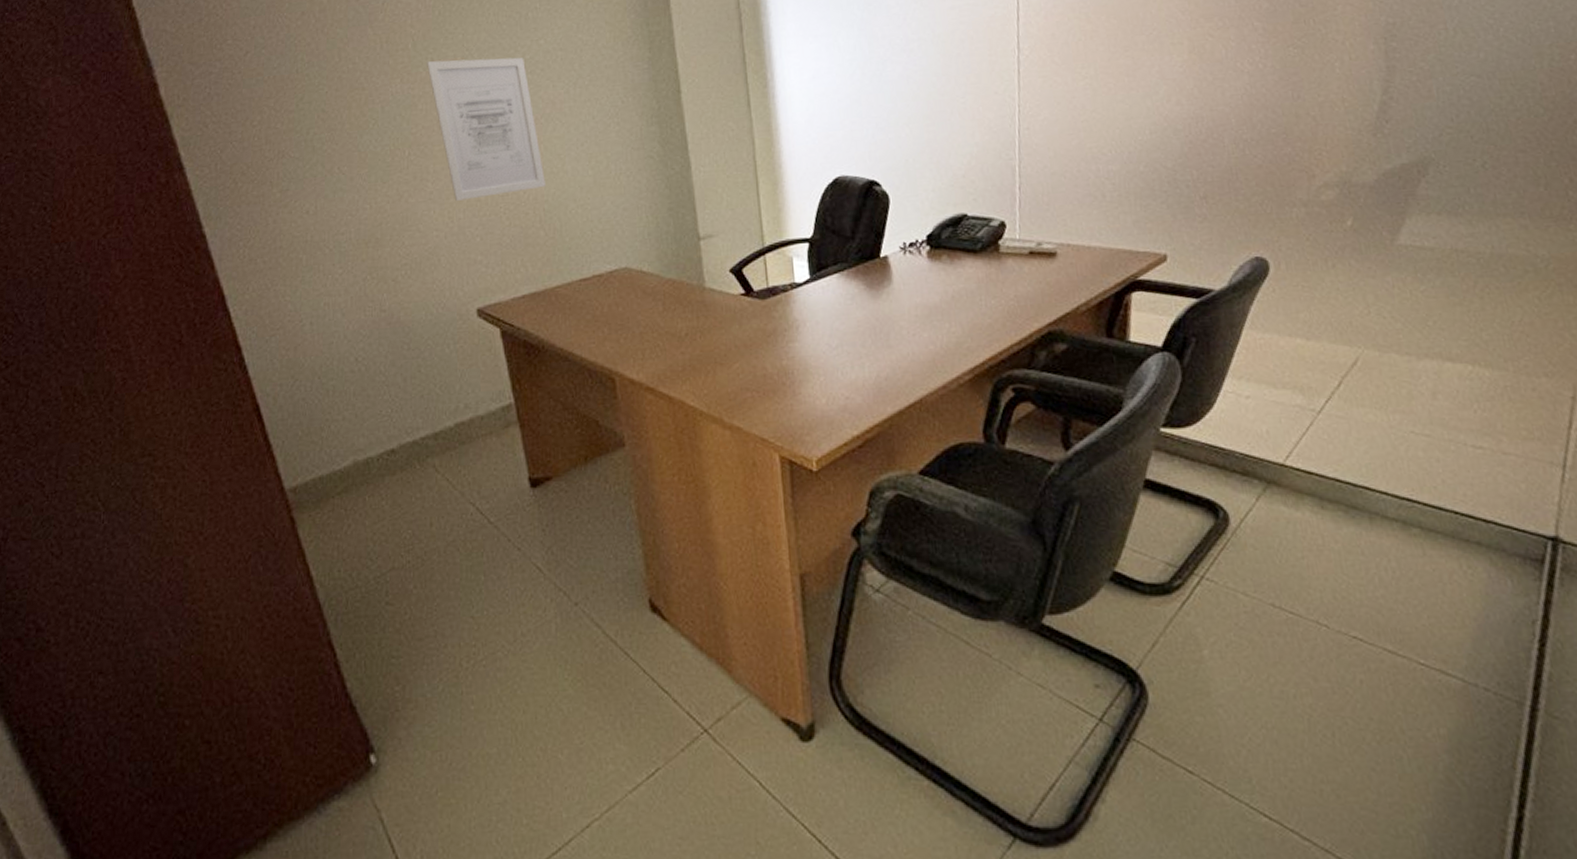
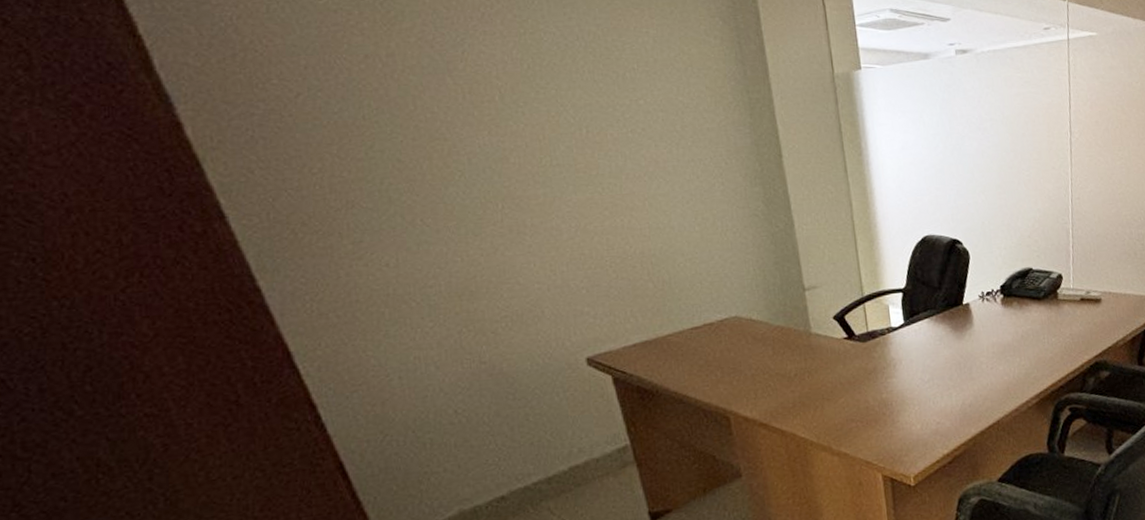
wall art: present [427,57,546,201] -> none [517,114,652,254]

